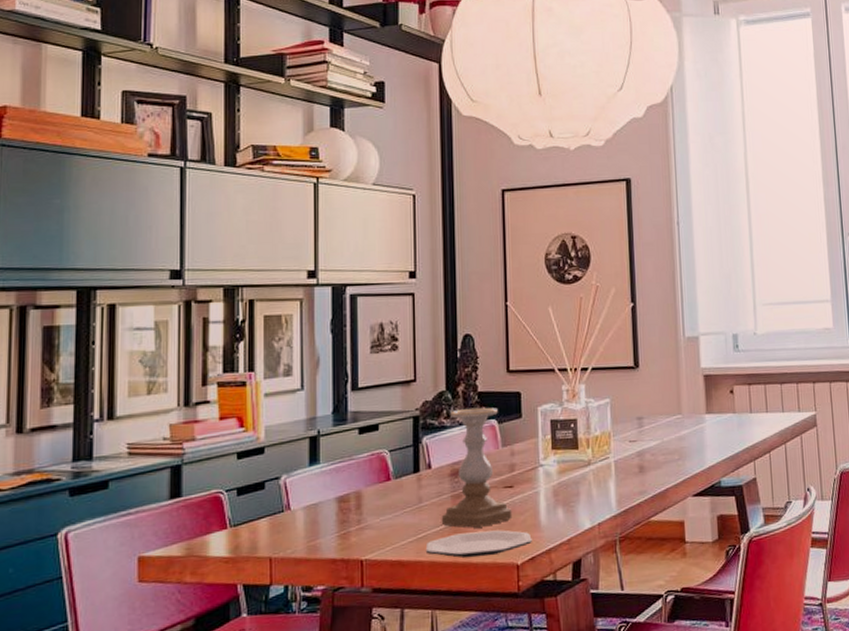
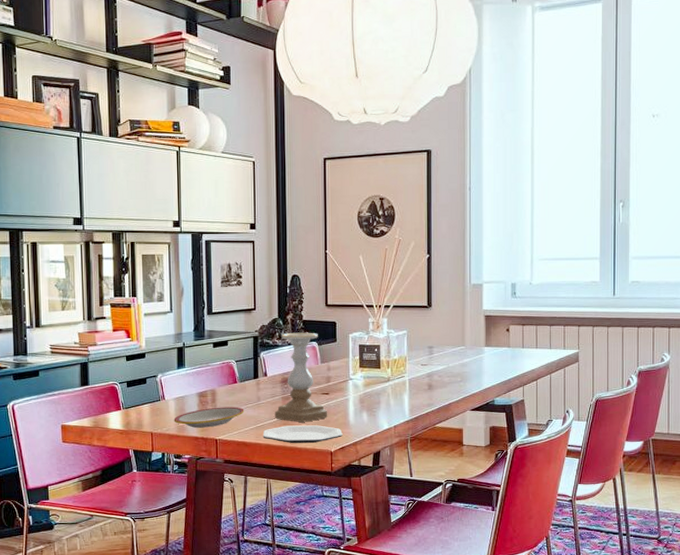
plate: none [302,512,401,547] -> present [174,407,244,428]

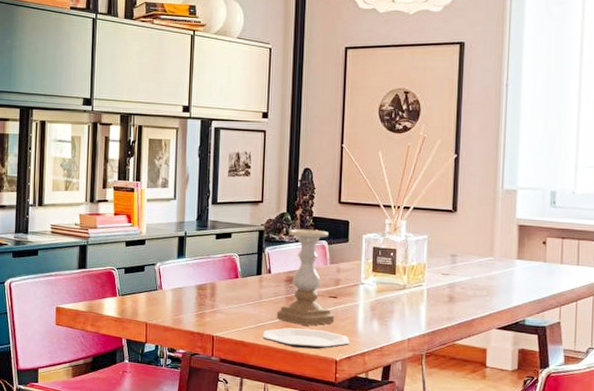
plate: present [174,407,244,428] -> none [170,301,245,323]

